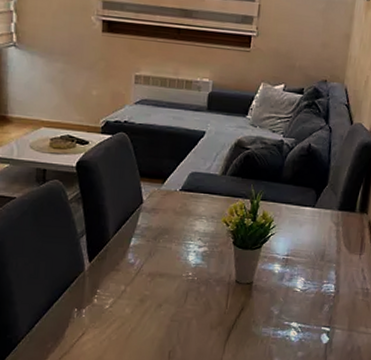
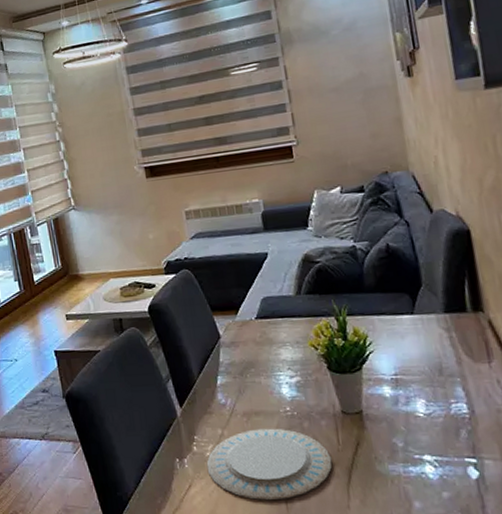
plate: none [103,288,218,350] -> present [206,428,332,500]

